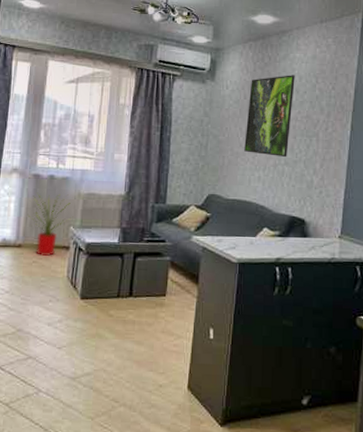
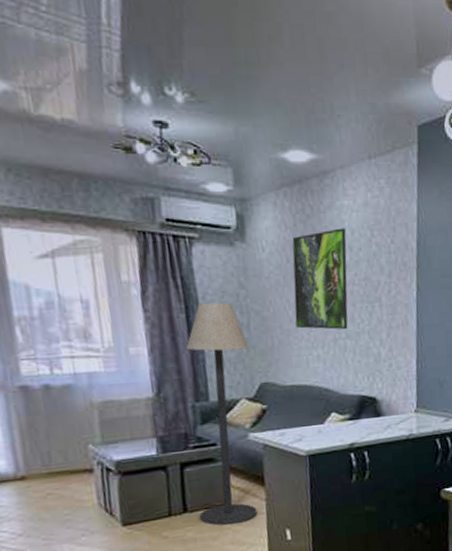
house plant: present [27,192,73,256] -> none [23,406,90,485]
floor lamp: none [141,125,204,315] -> present [185,302,258,526]

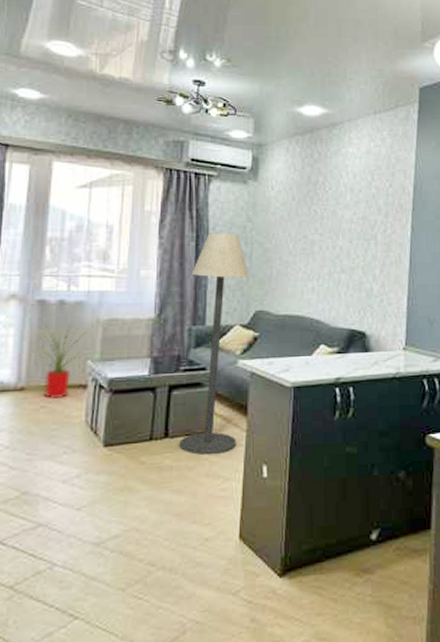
house plant: none [23,406,90,485] -> present [31,322,91,399]
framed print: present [292,228,348,330] -> none [295,172,349,265]

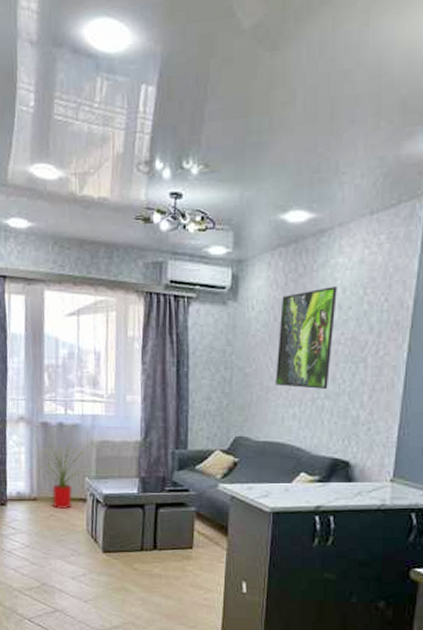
floor lamp: present [179,233,249,456] -> none [166,357,229,569]
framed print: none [295,172,349,265] -> present [276,286,337,390]

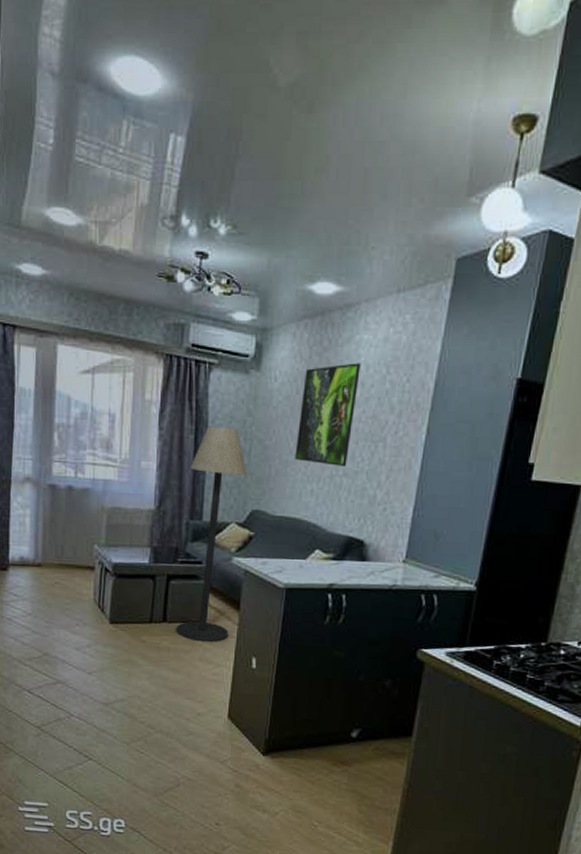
house plant: present [39,442,88,509] -> none [45,505,97,577]
floor lamp: none [166,357,229,569] -> present [176,426,247,643]

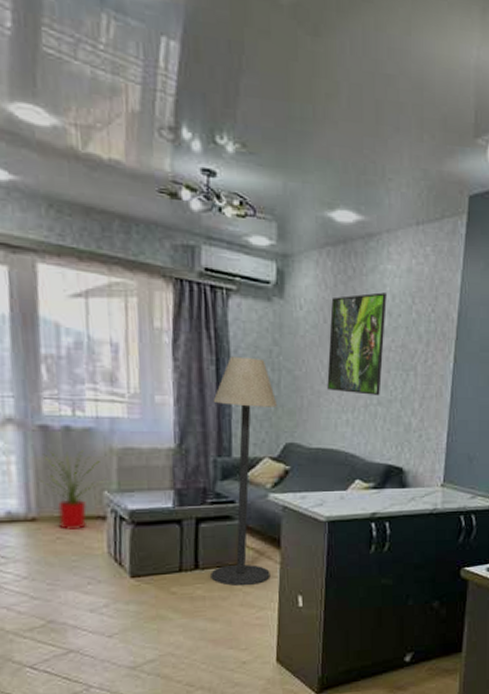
house plant: none [45,505,97,577] -> present [38,449,106,530]

